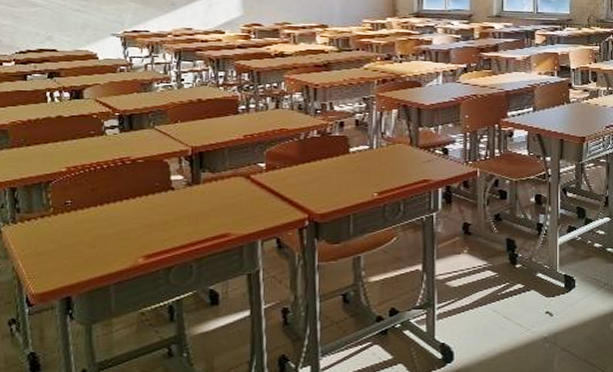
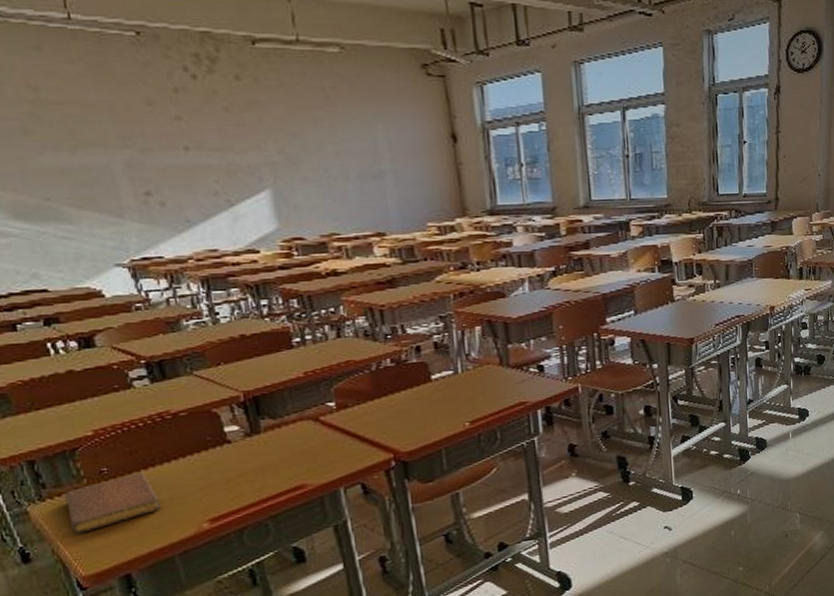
notebook: none [32,208,108,255] -> present [64,472,162,534]

